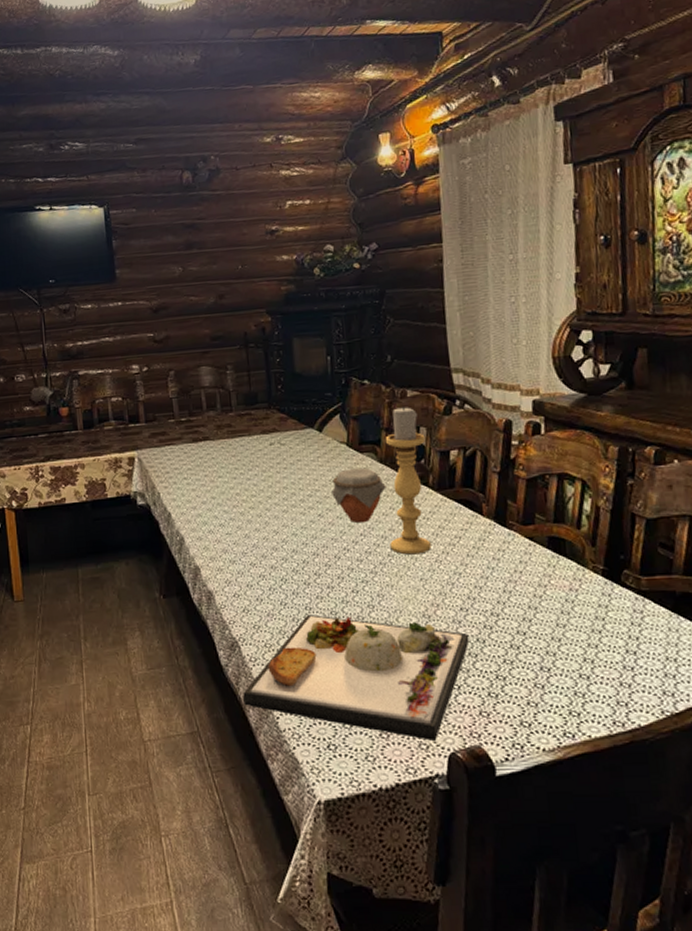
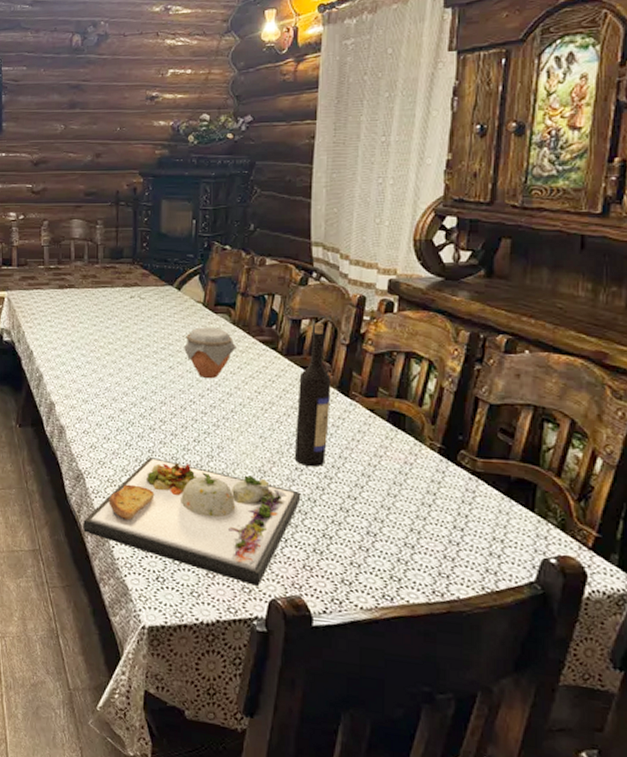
candle holder: present [385,405,431,555] -> none [234,273,279,414]
wine bottle: none [454,452,490,606] -> present [294,323,331,467]

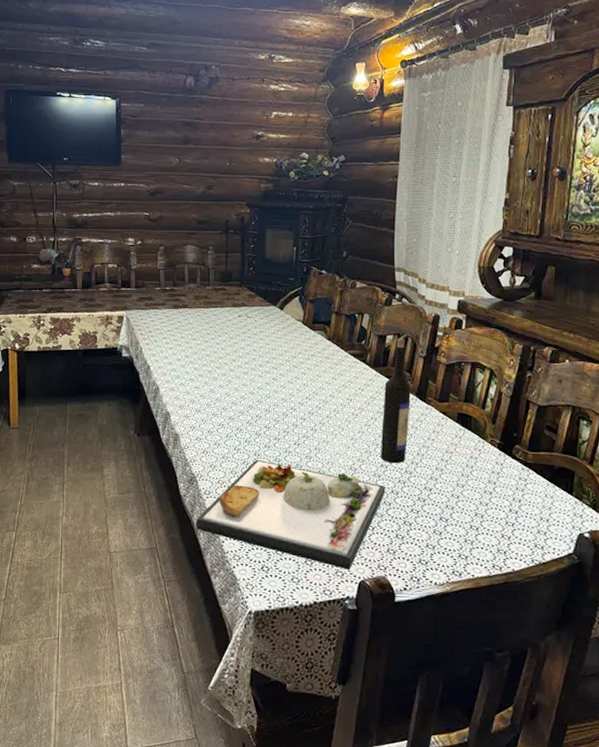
jar: present [184,327,236,379] -> none [286,342,331,389]

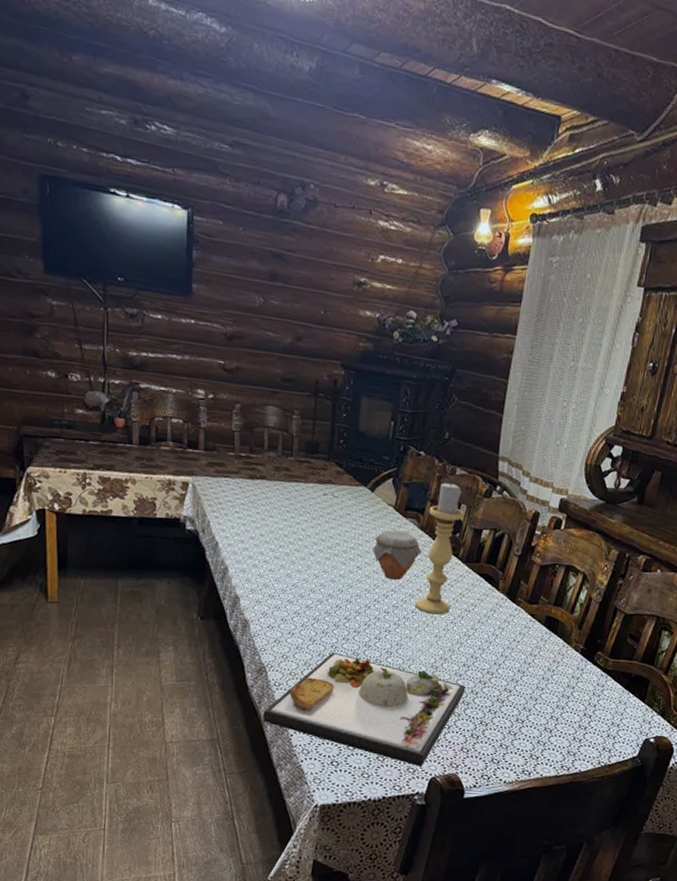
jar: none [286,342,331,389] -> present [373,530,422,581]
candle holder: none [329,295,368,418] -> present [415,482,464,615]
wine bottle: present [380,338,411,464] -> none [463,533,502,664]

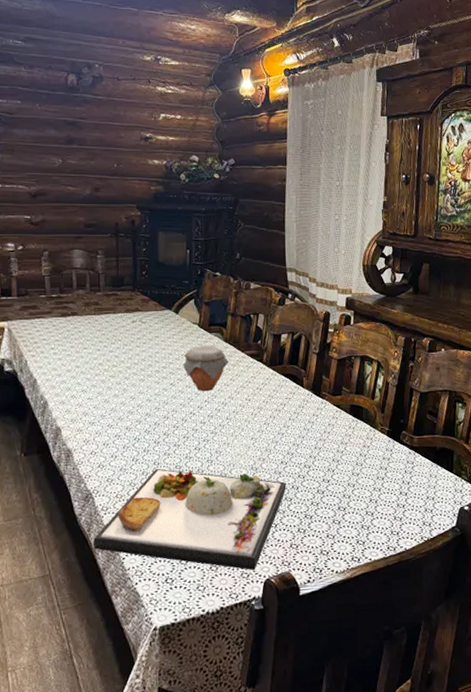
candle holder: present [415,482,464,615] -> none [229,296,263,418]

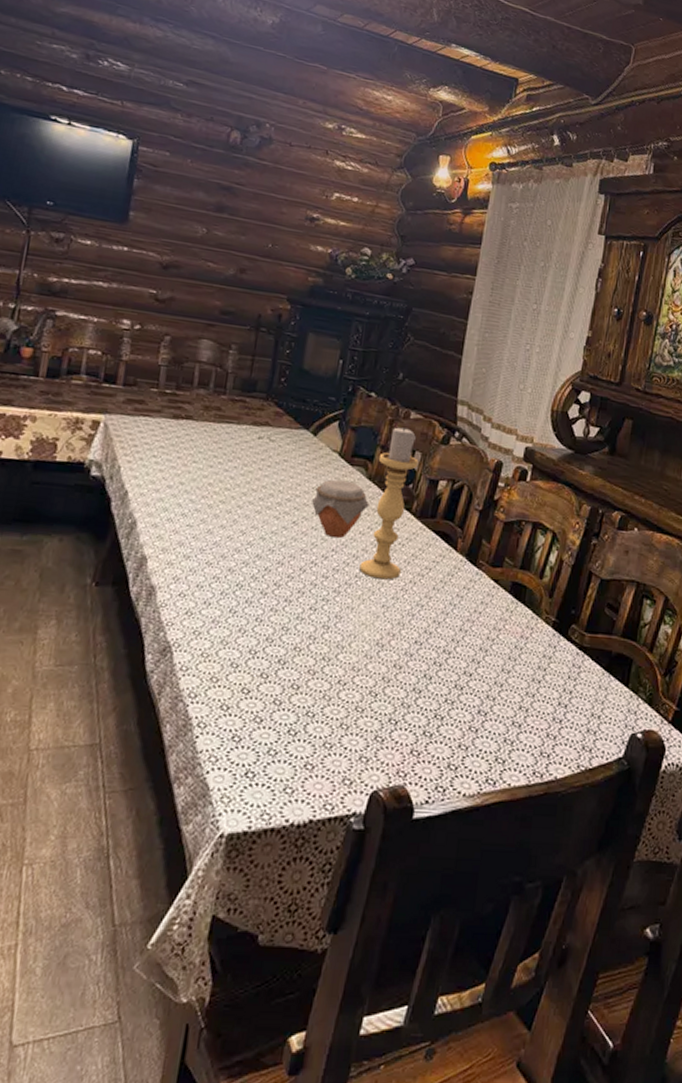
dinner plate: present [92,469,287,570] -> none [160,627,418,776]
candle holder: none [229,296,263,418] -> present [359,426,419,580]

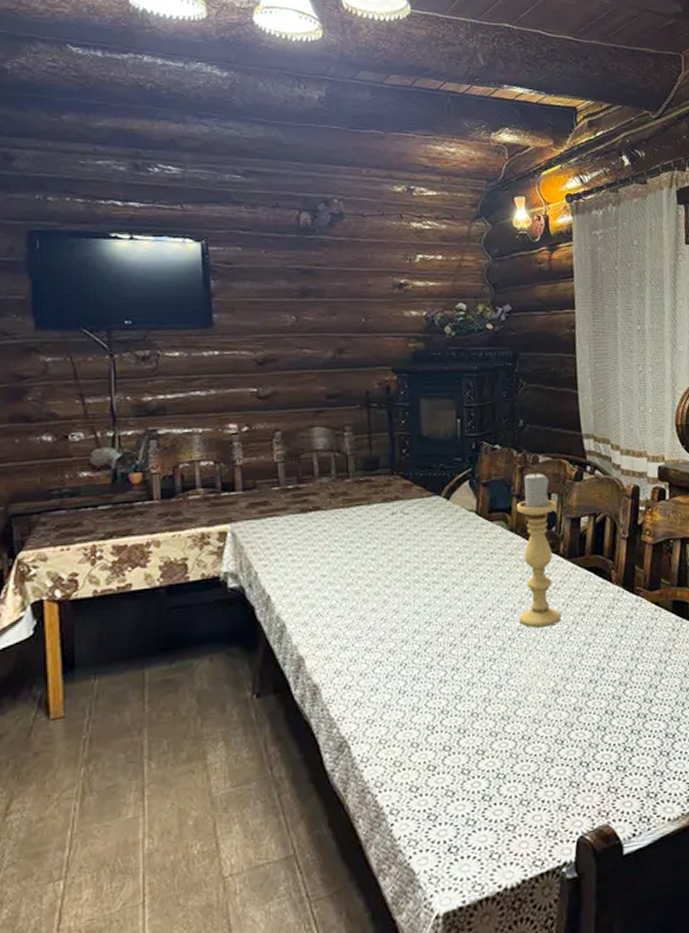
jar: present [312,479,369,539] -> none [459,537,517,597]

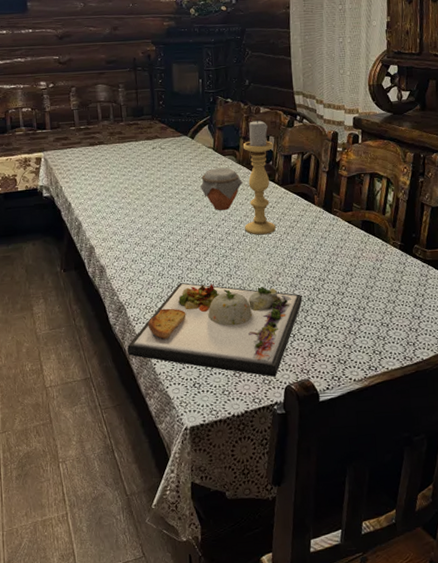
dinner plate: none [350,699,599,827] -> present [126,283,303,377]
jar: none [459,537,517,597] -> present [201,167,243,211]

